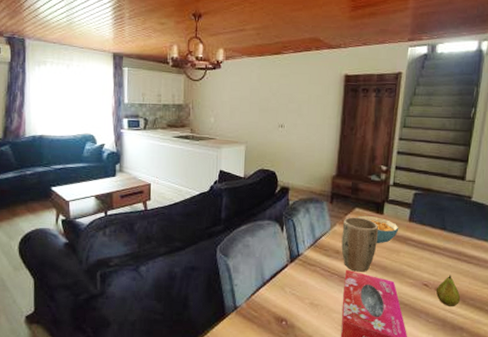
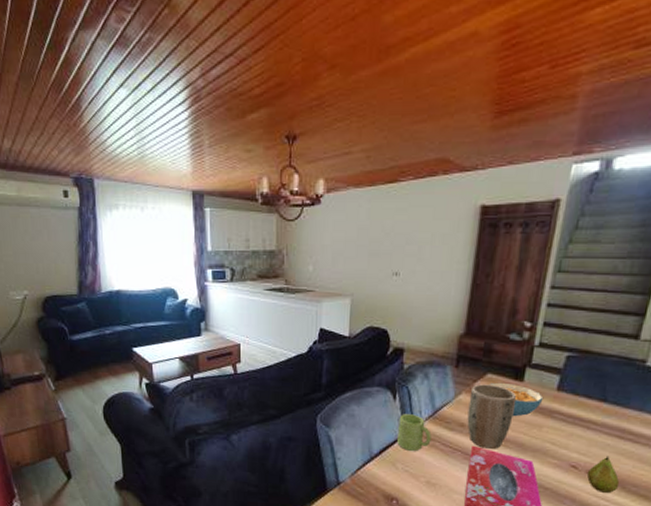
mug: none [285,243,313,276] -> present [397,414,432,451]

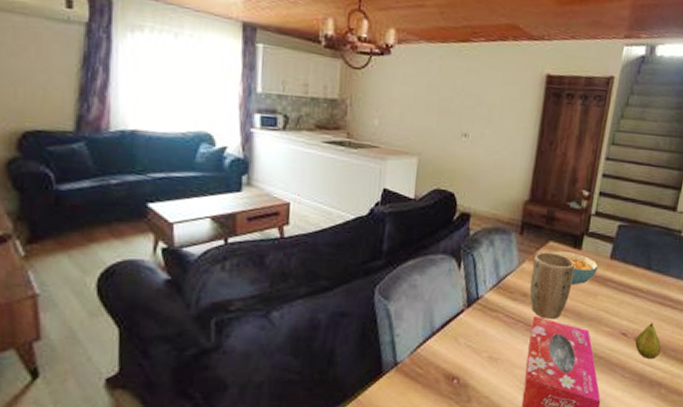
mug: present [397,414,432,451] -> none [460,284,495,324]

